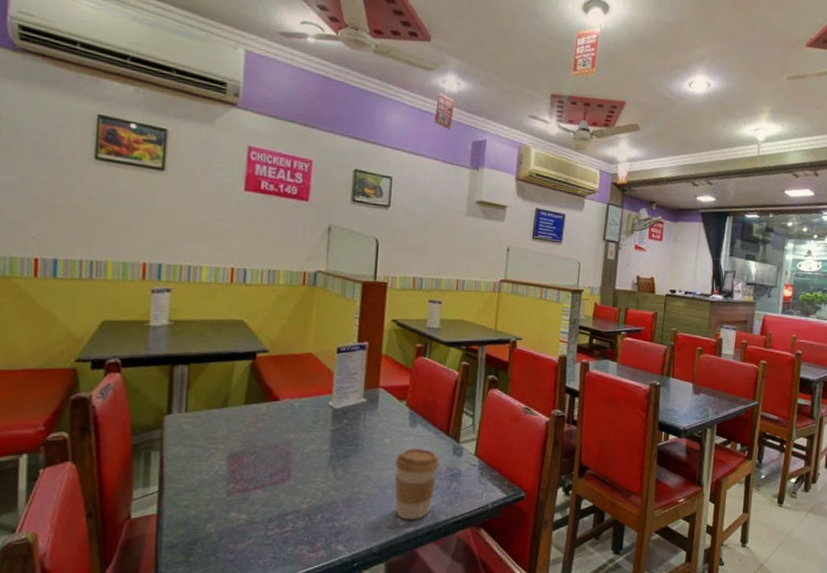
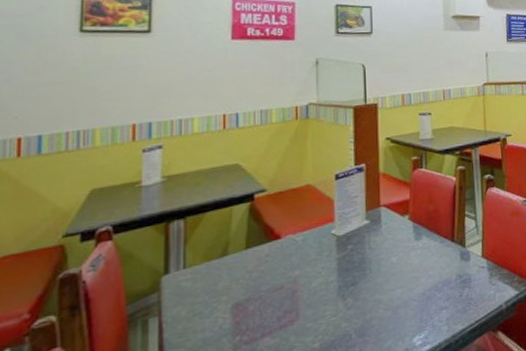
coffee cup: present [394,448,440,520] -> none [404,260,449,339]

